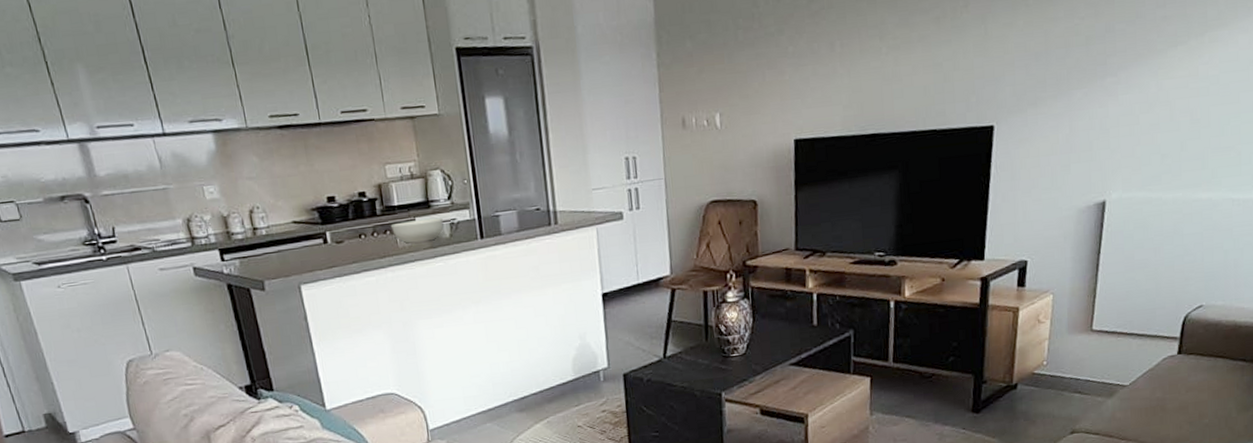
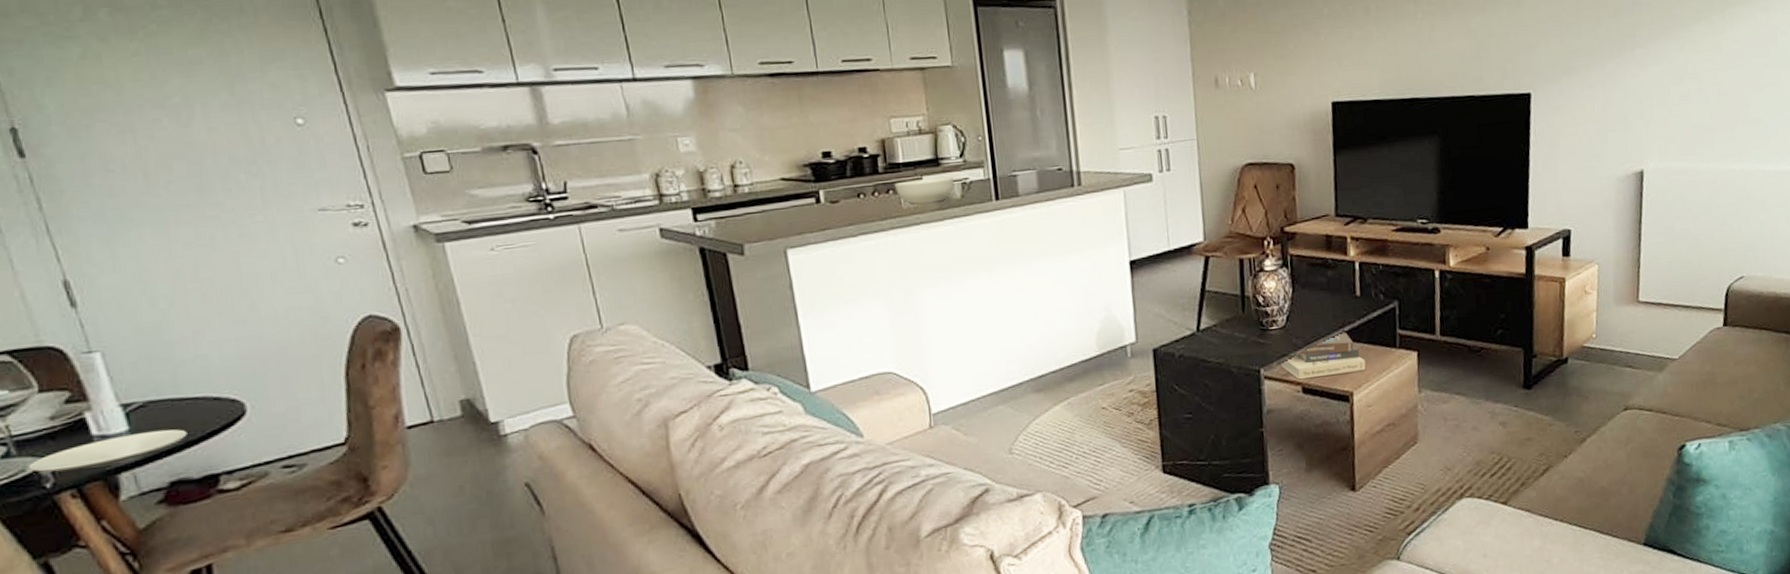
books: none [740,359,821,403] -> present [1280,332,1366,380]

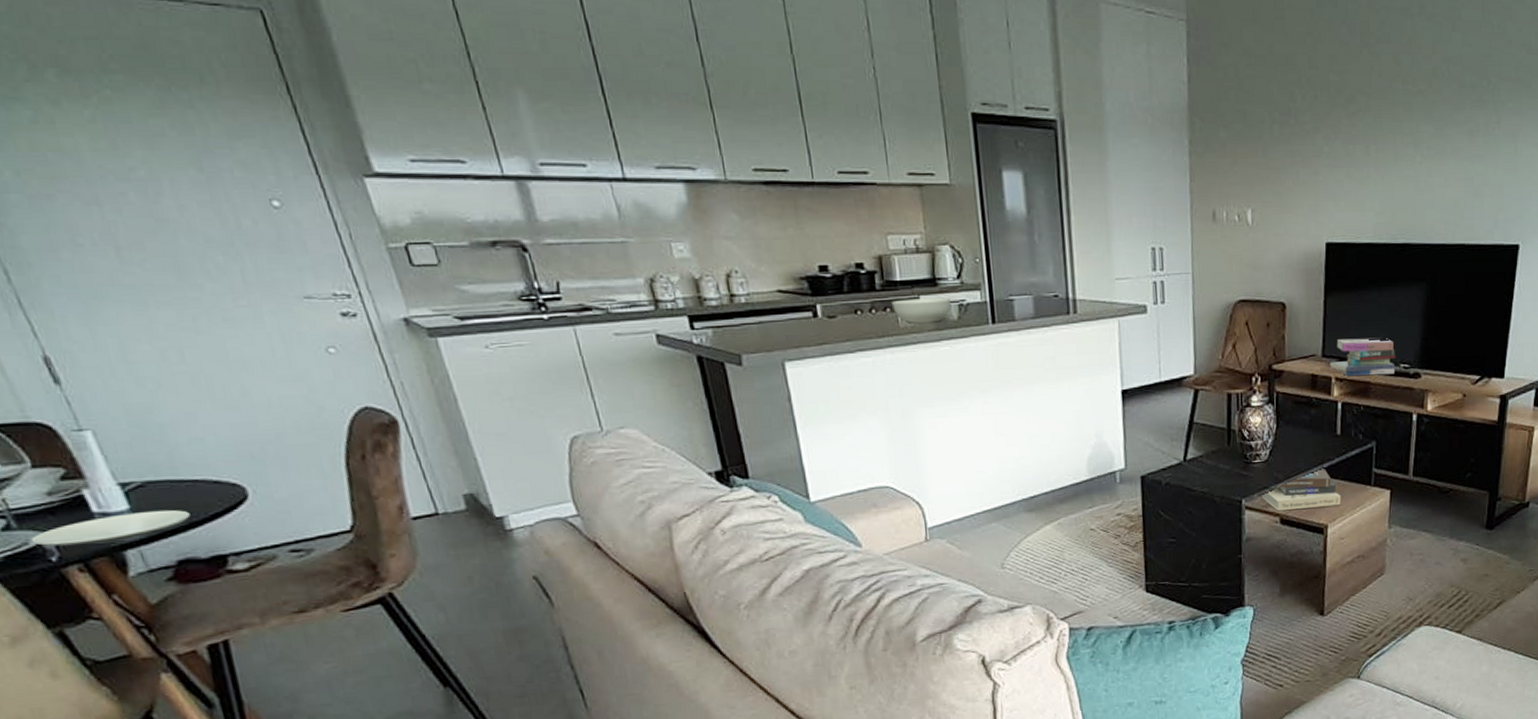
books: none [1344,194,1413,235] -> present [1330,338,1396,376]

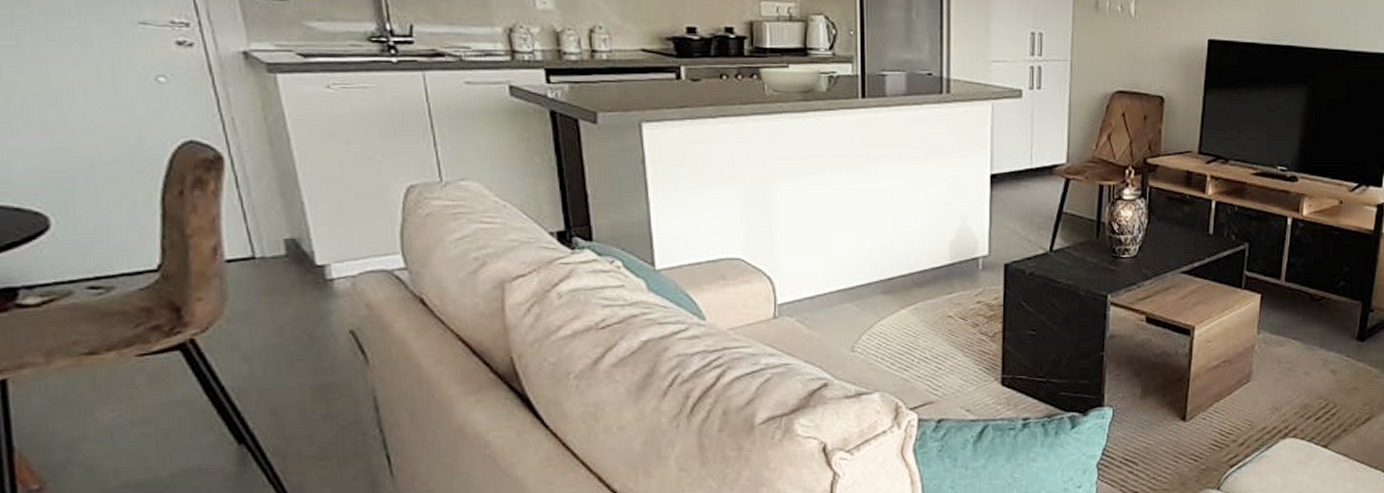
books: present [1261,469,1341,512] -> none [1128,268,1210,310]
books: present [1330,338,1396,376] -> none [1206,137,1274,176]

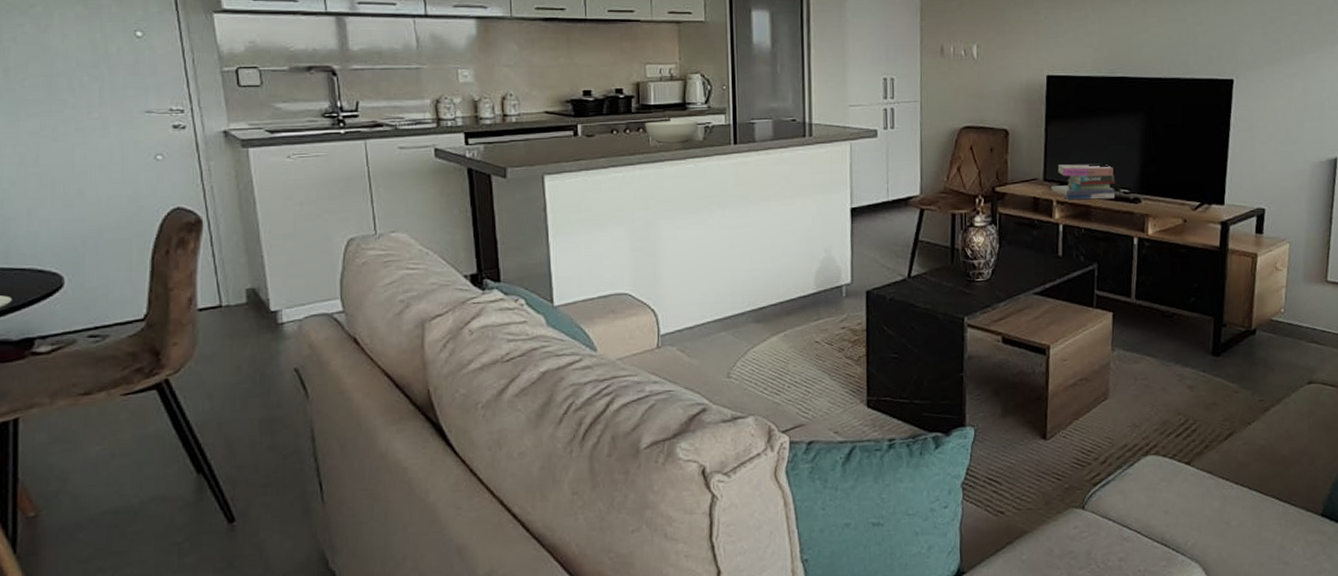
books: none [1206,137,1274,176] -> present [1051,164,1116,200]

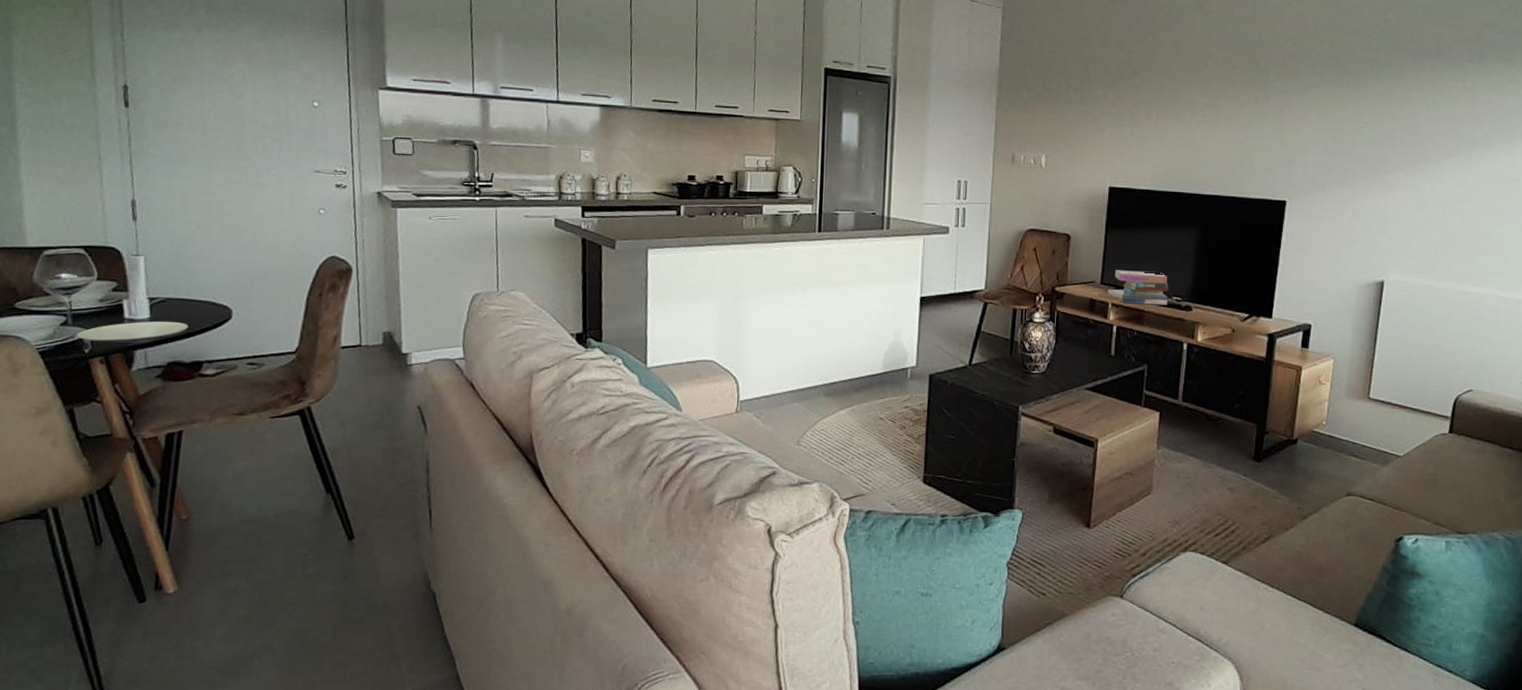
bowl: present [644,120,698,144] -> none [739,207,787,228]

